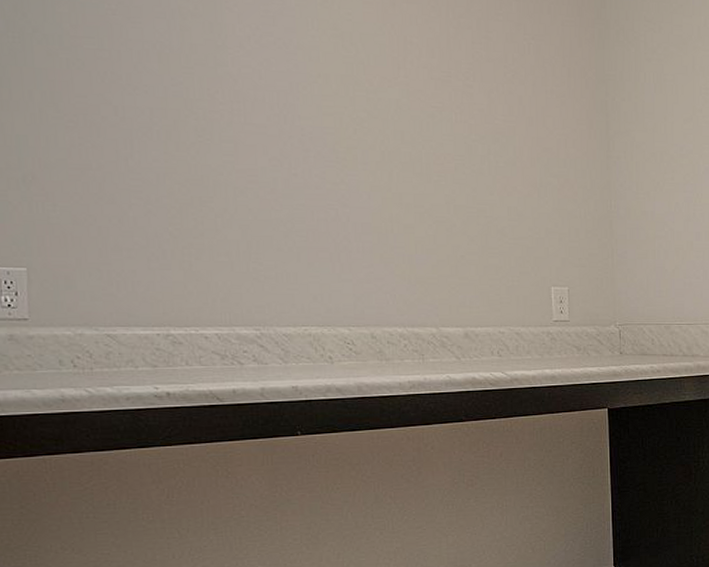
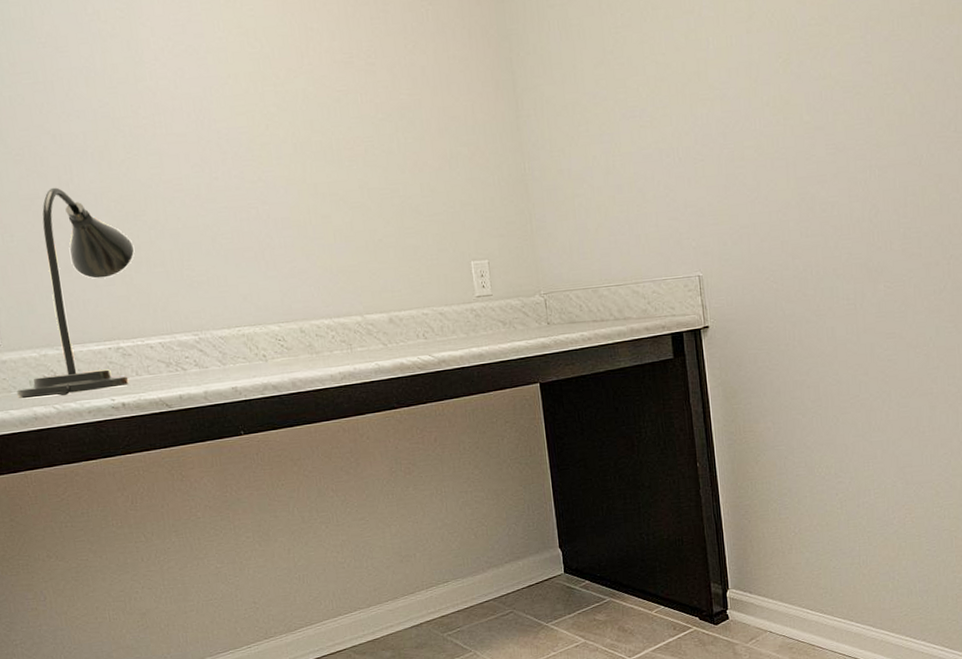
desk lamp: none [43,160,196,379] -> present [17,187,134,399]

